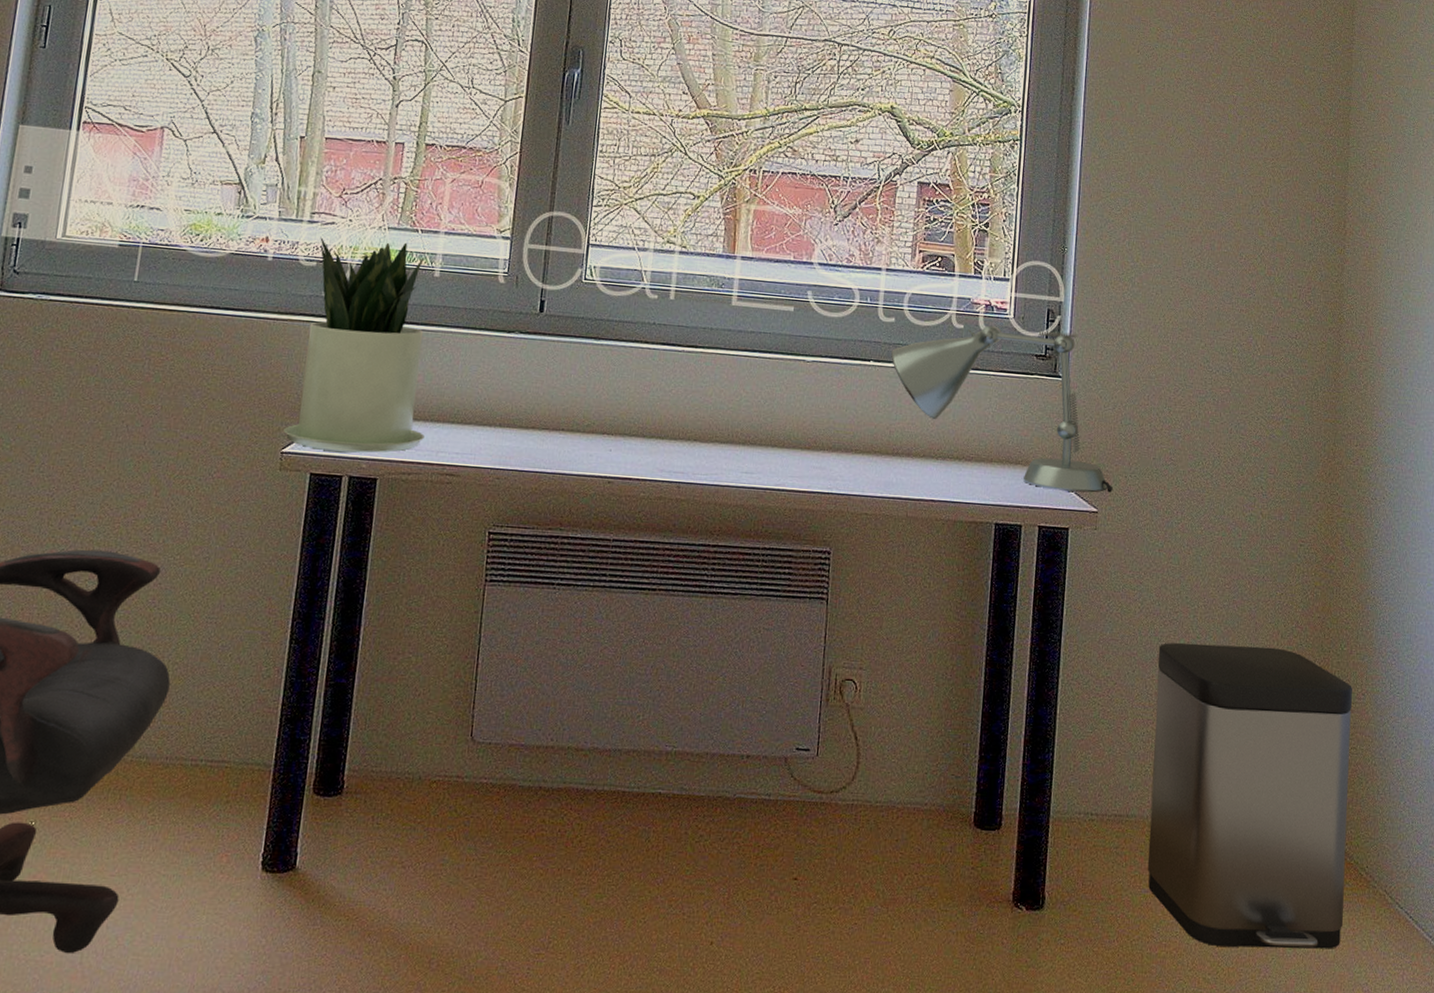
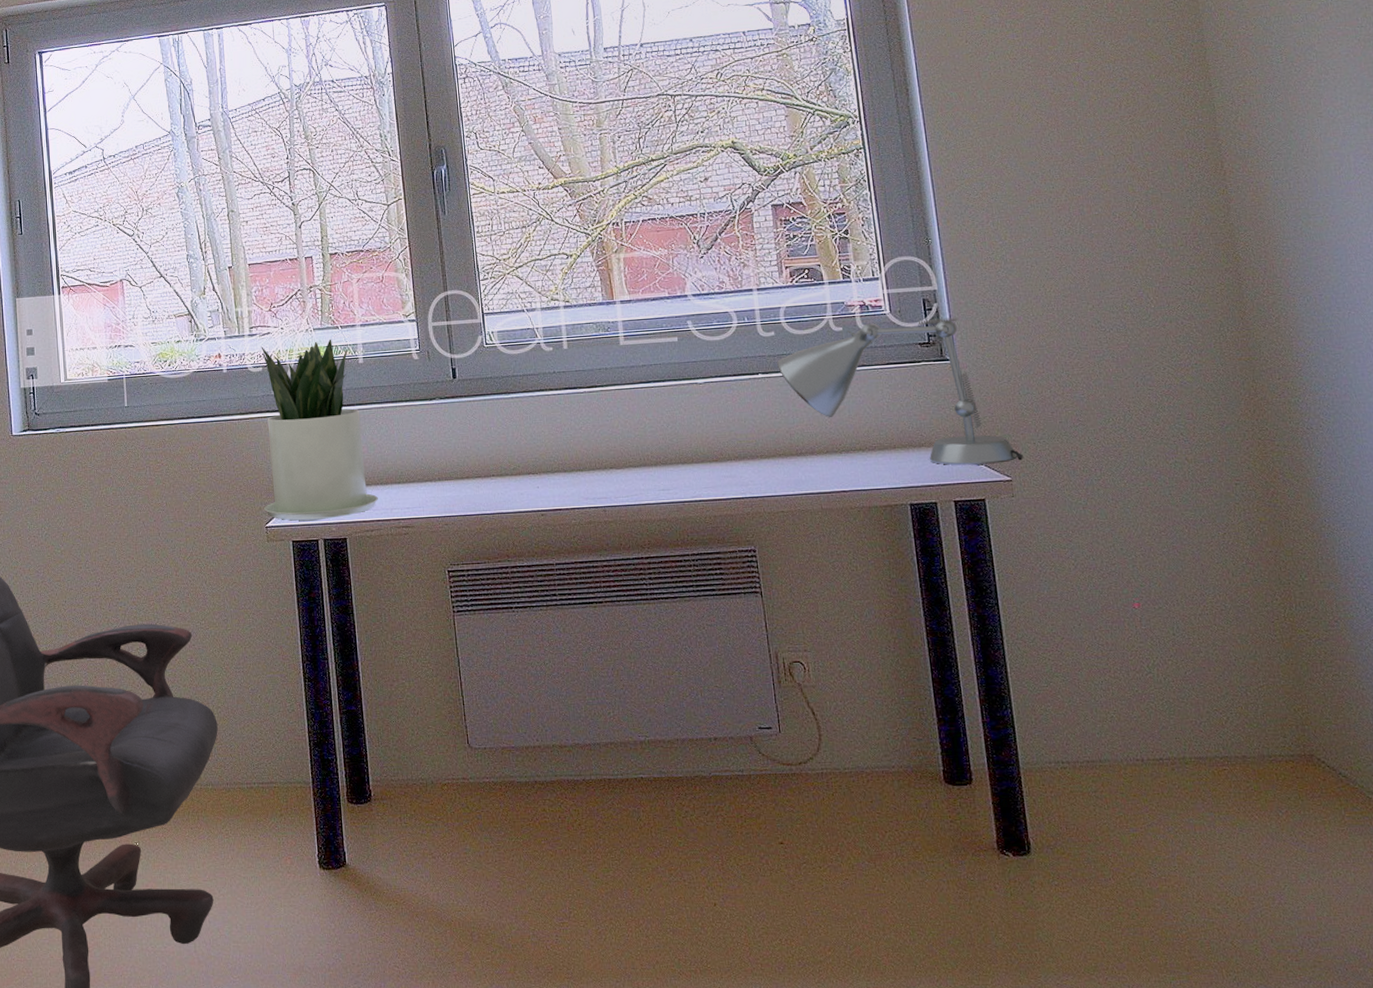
pedal bin: present [1147,643,1352,949] -> none [1101,586,1359,877]

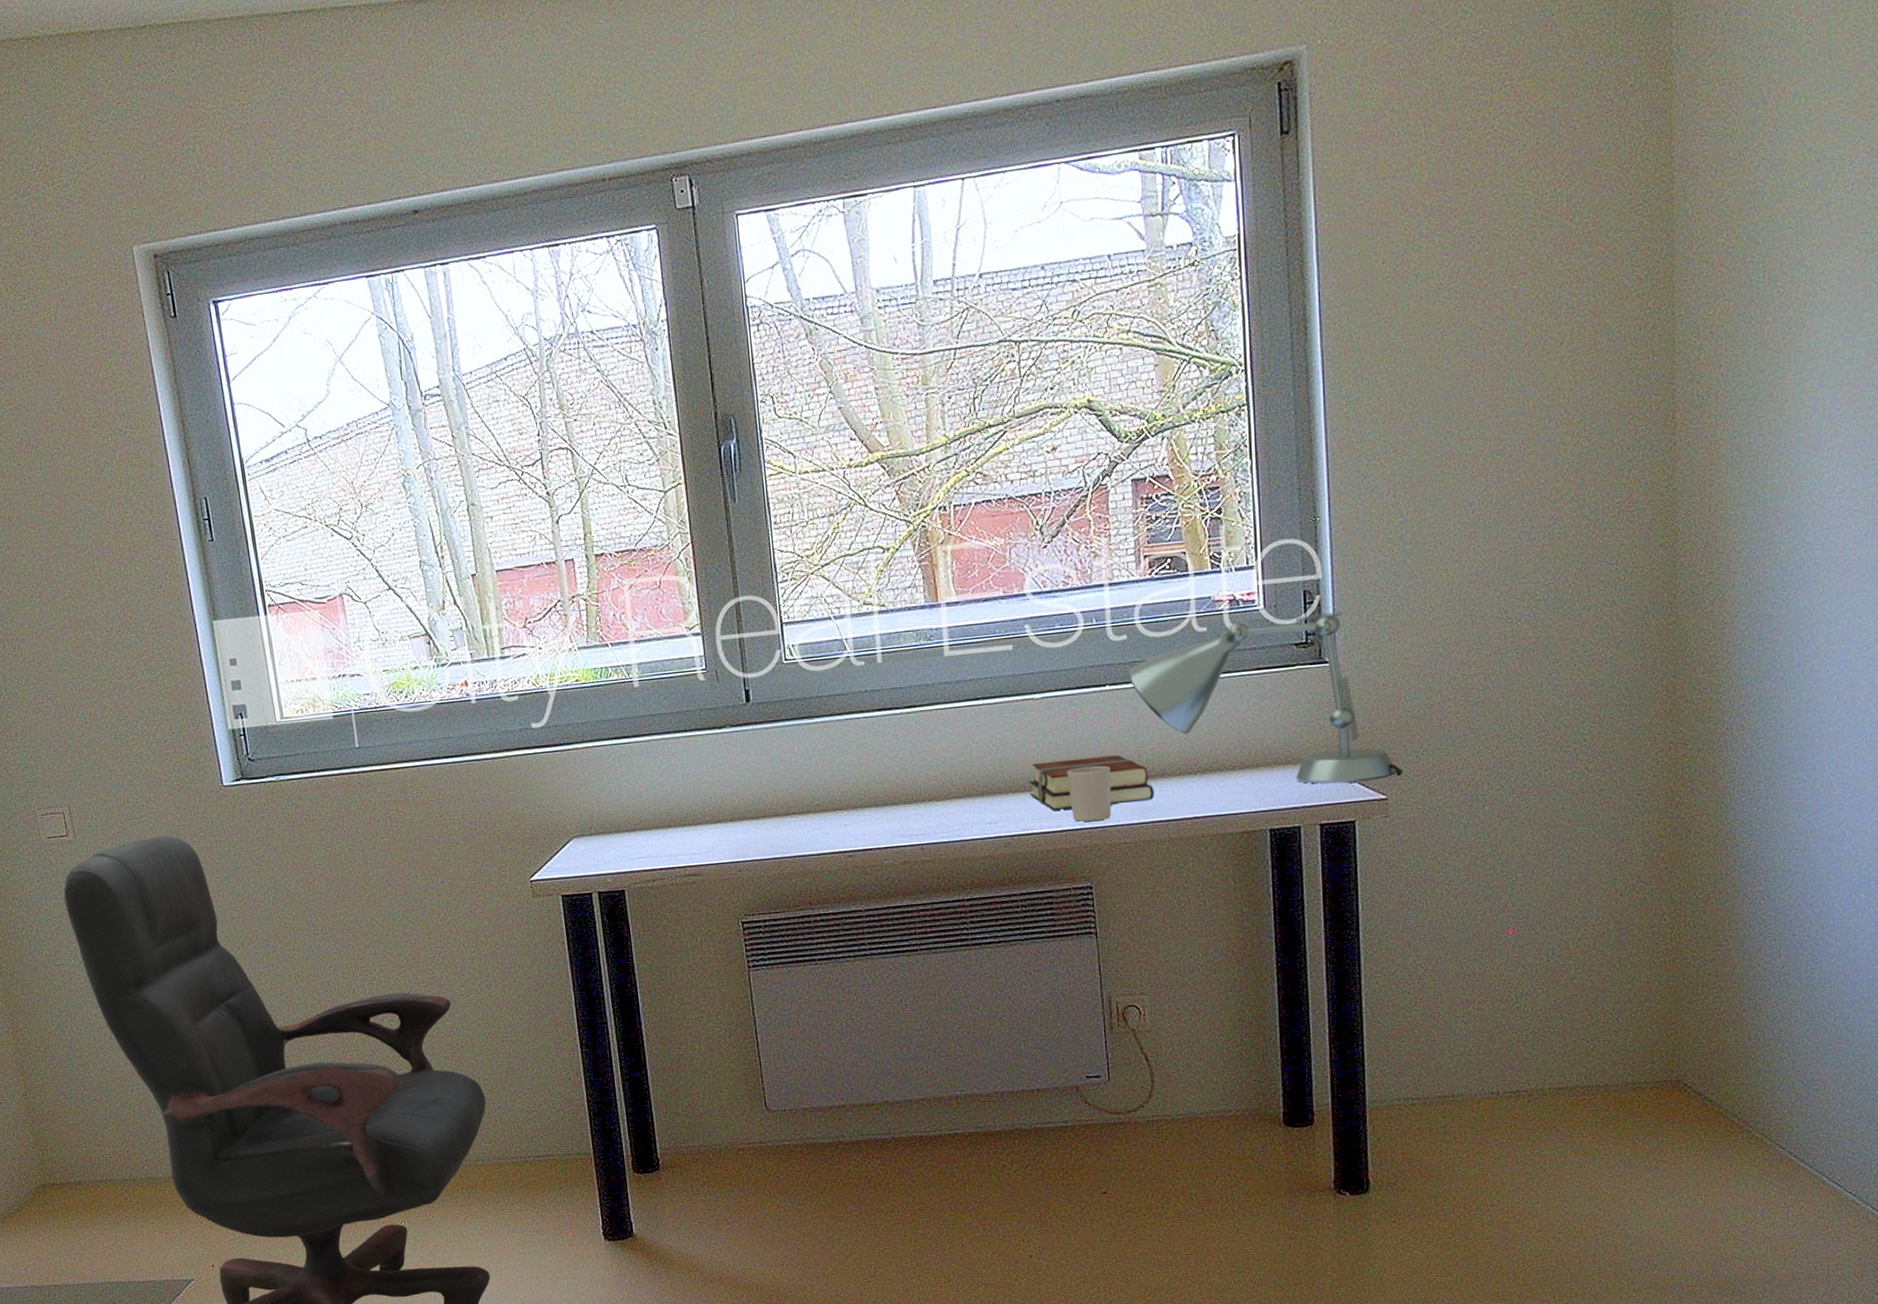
planter: present [261,339,378,521] -> none [515,659,660,873]
books: none [696,434,806,481] -> present [1029,755,1154,810]
mug: none [728,442,769,492] -> present [1067,765,1112,822]

